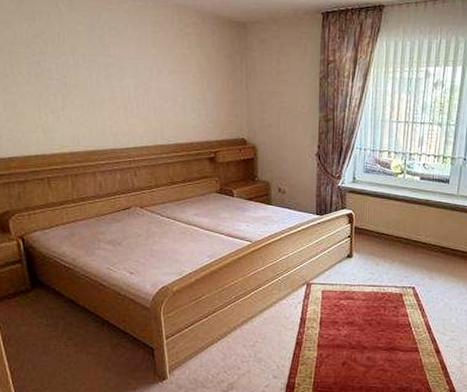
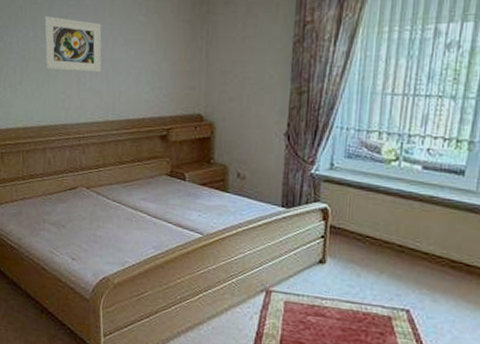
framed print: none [83,45,149,100] -> present [43,16,102,73]

